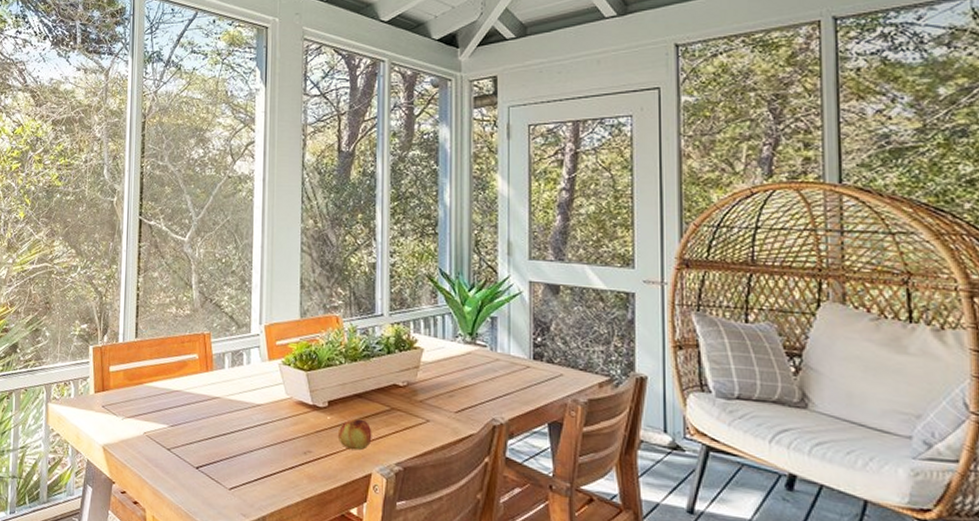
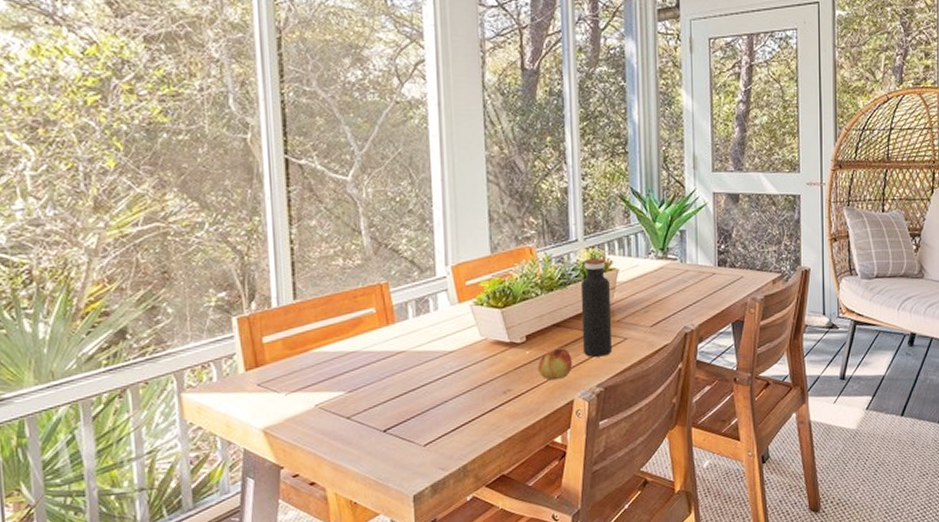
water bottle: none [383,335,415,435] -> present [580,258,613,357]

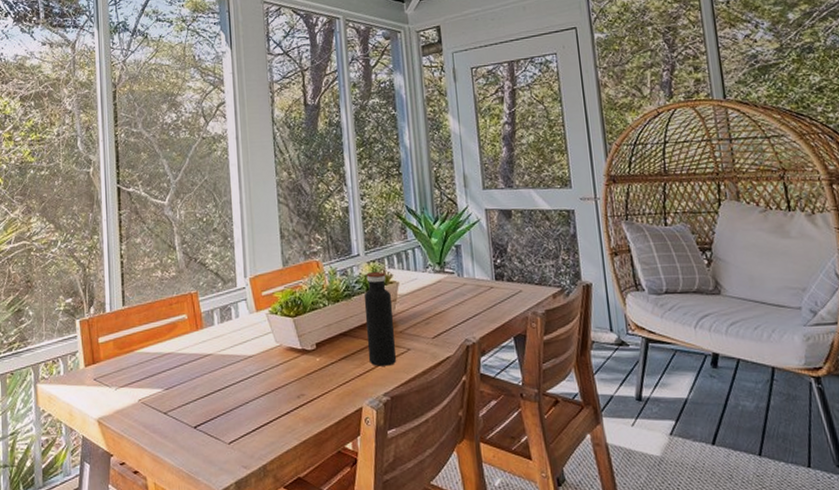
fruit: present [537,347,573,381] -> none [327,355,360,387]

